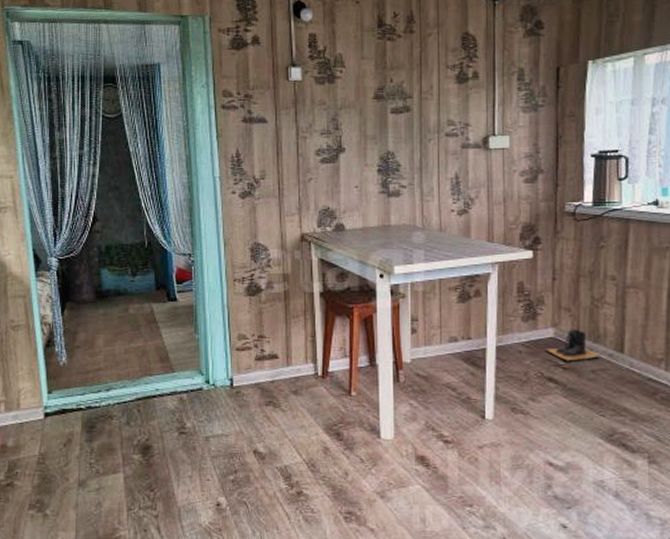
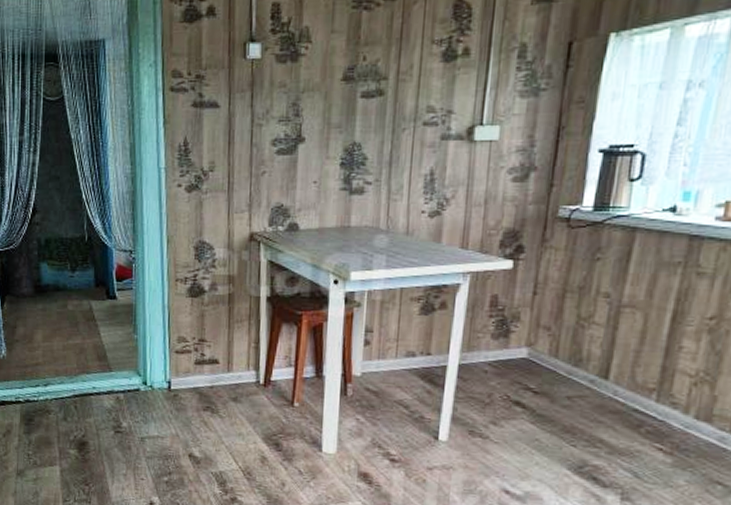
boots: present [546,329,601,362] -> none [516,350,580,386]

